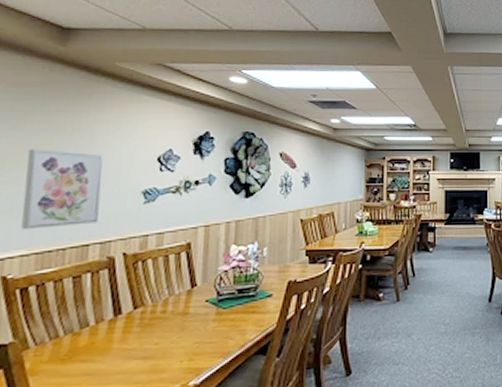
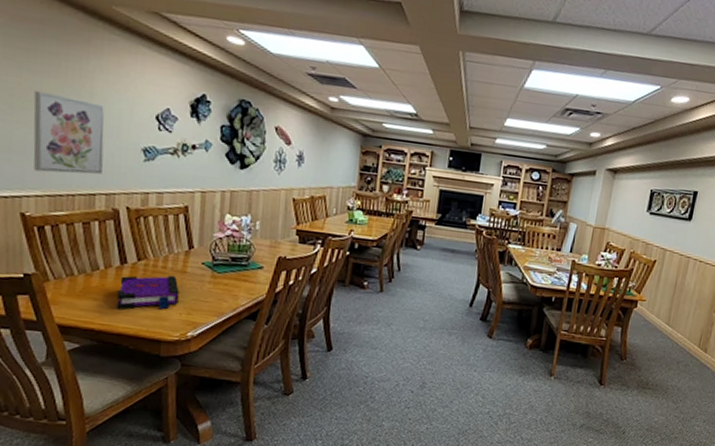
board game: none [107,319,181,368] -> present [117,275,180,310]

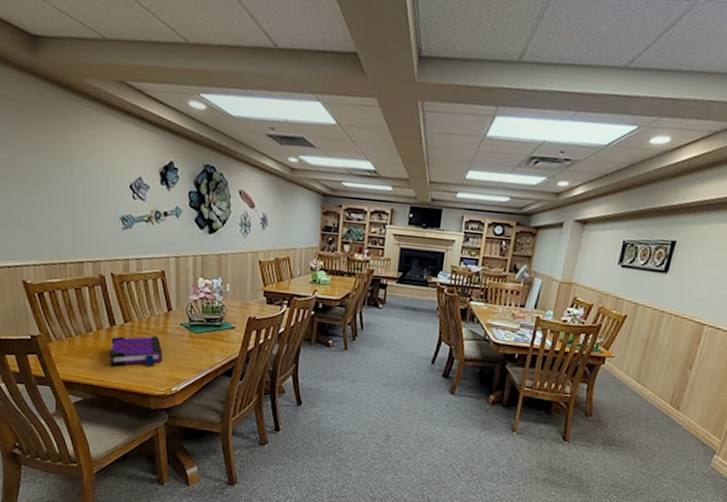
wall art: present [33,90,105,175] -> none [23,166,89,244]

